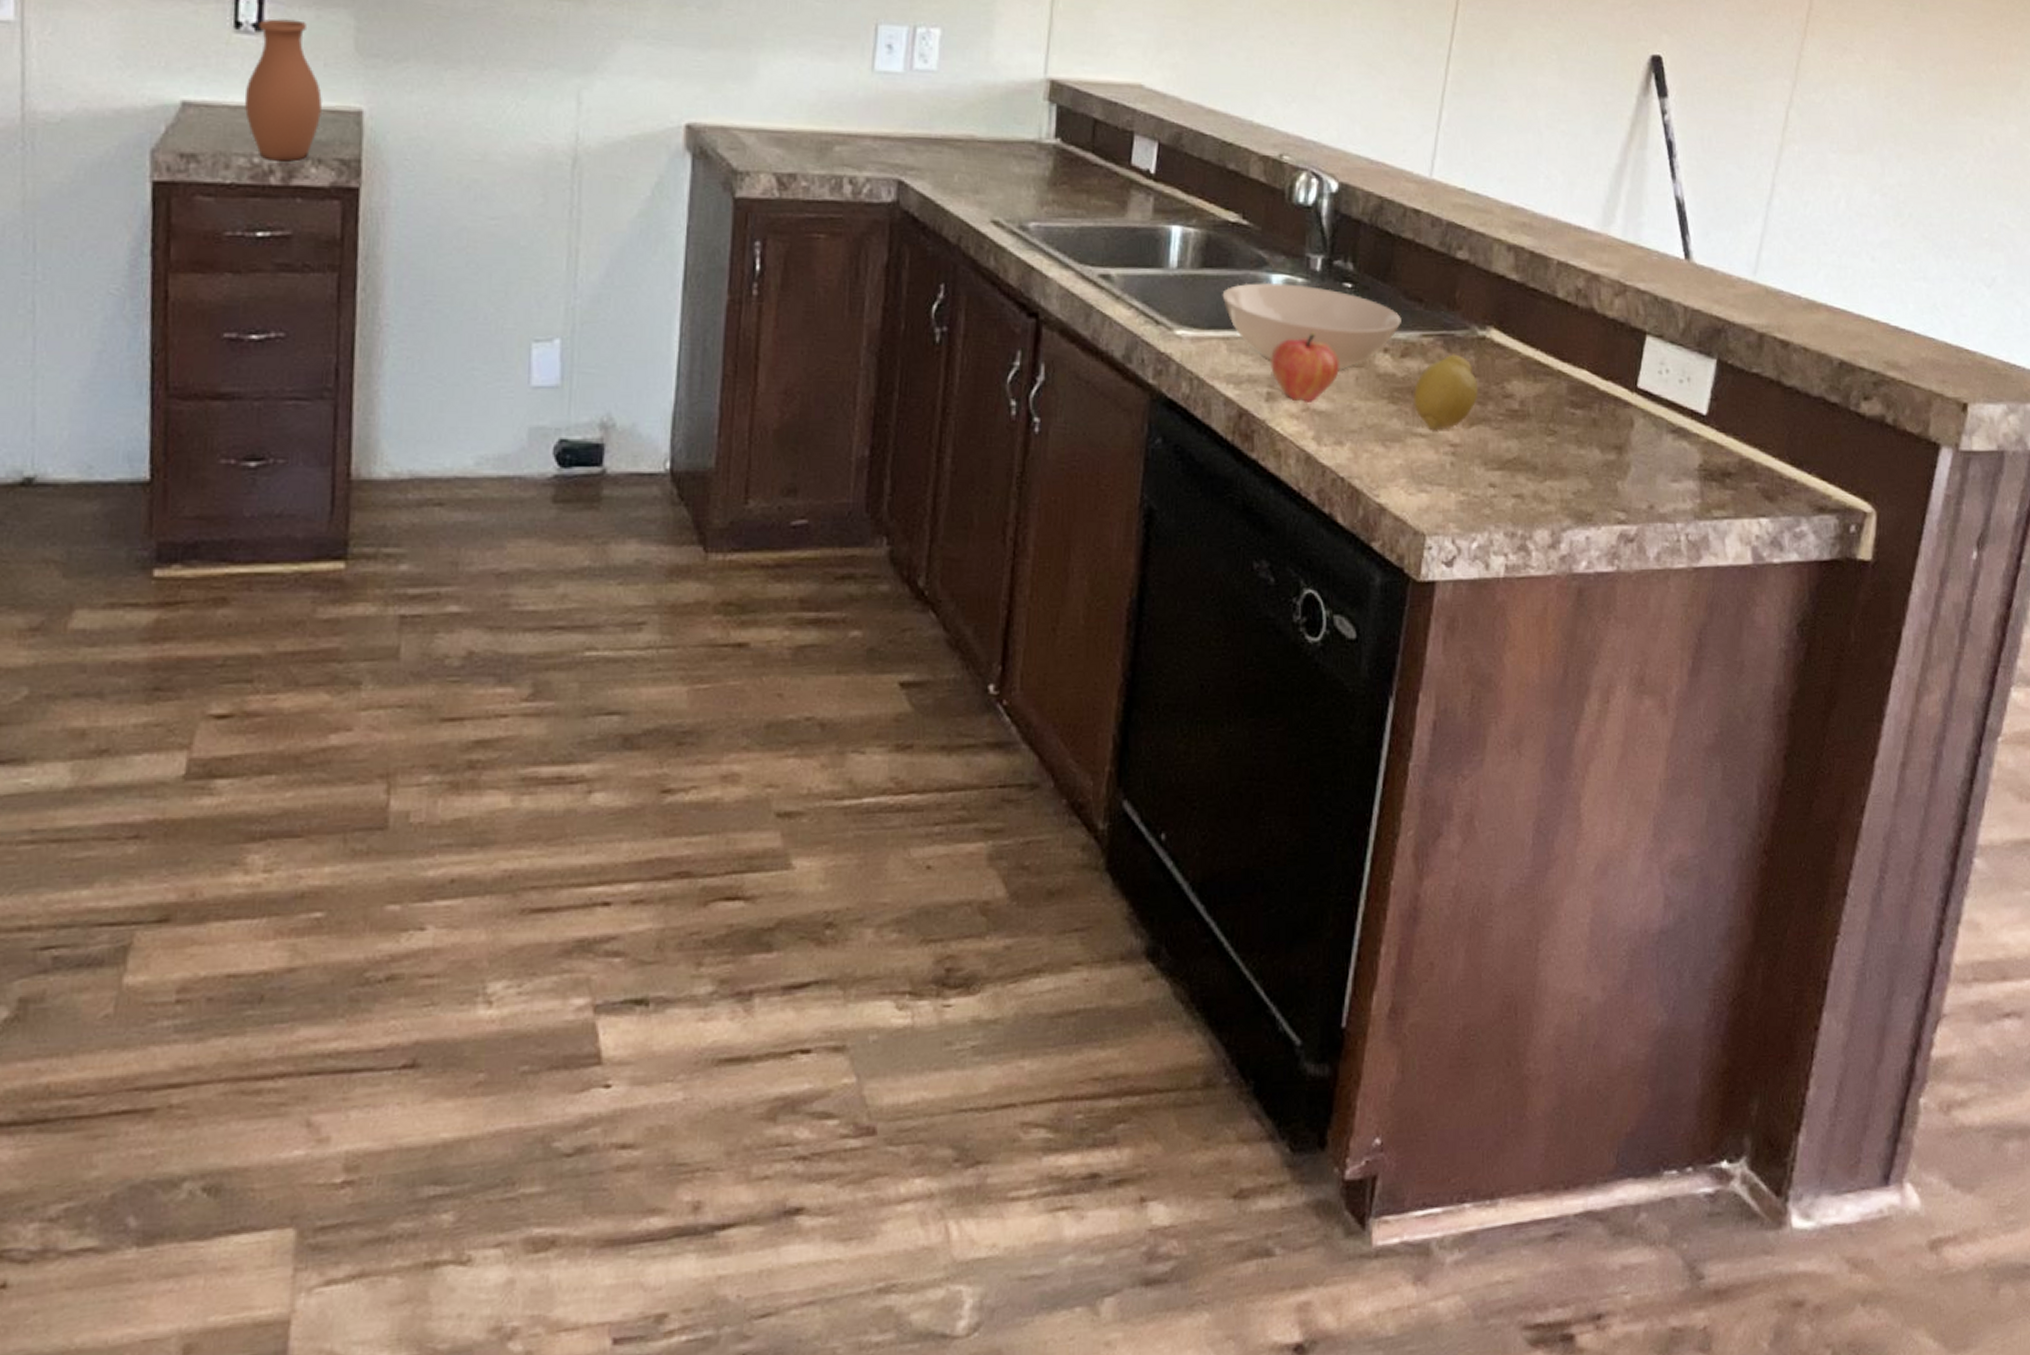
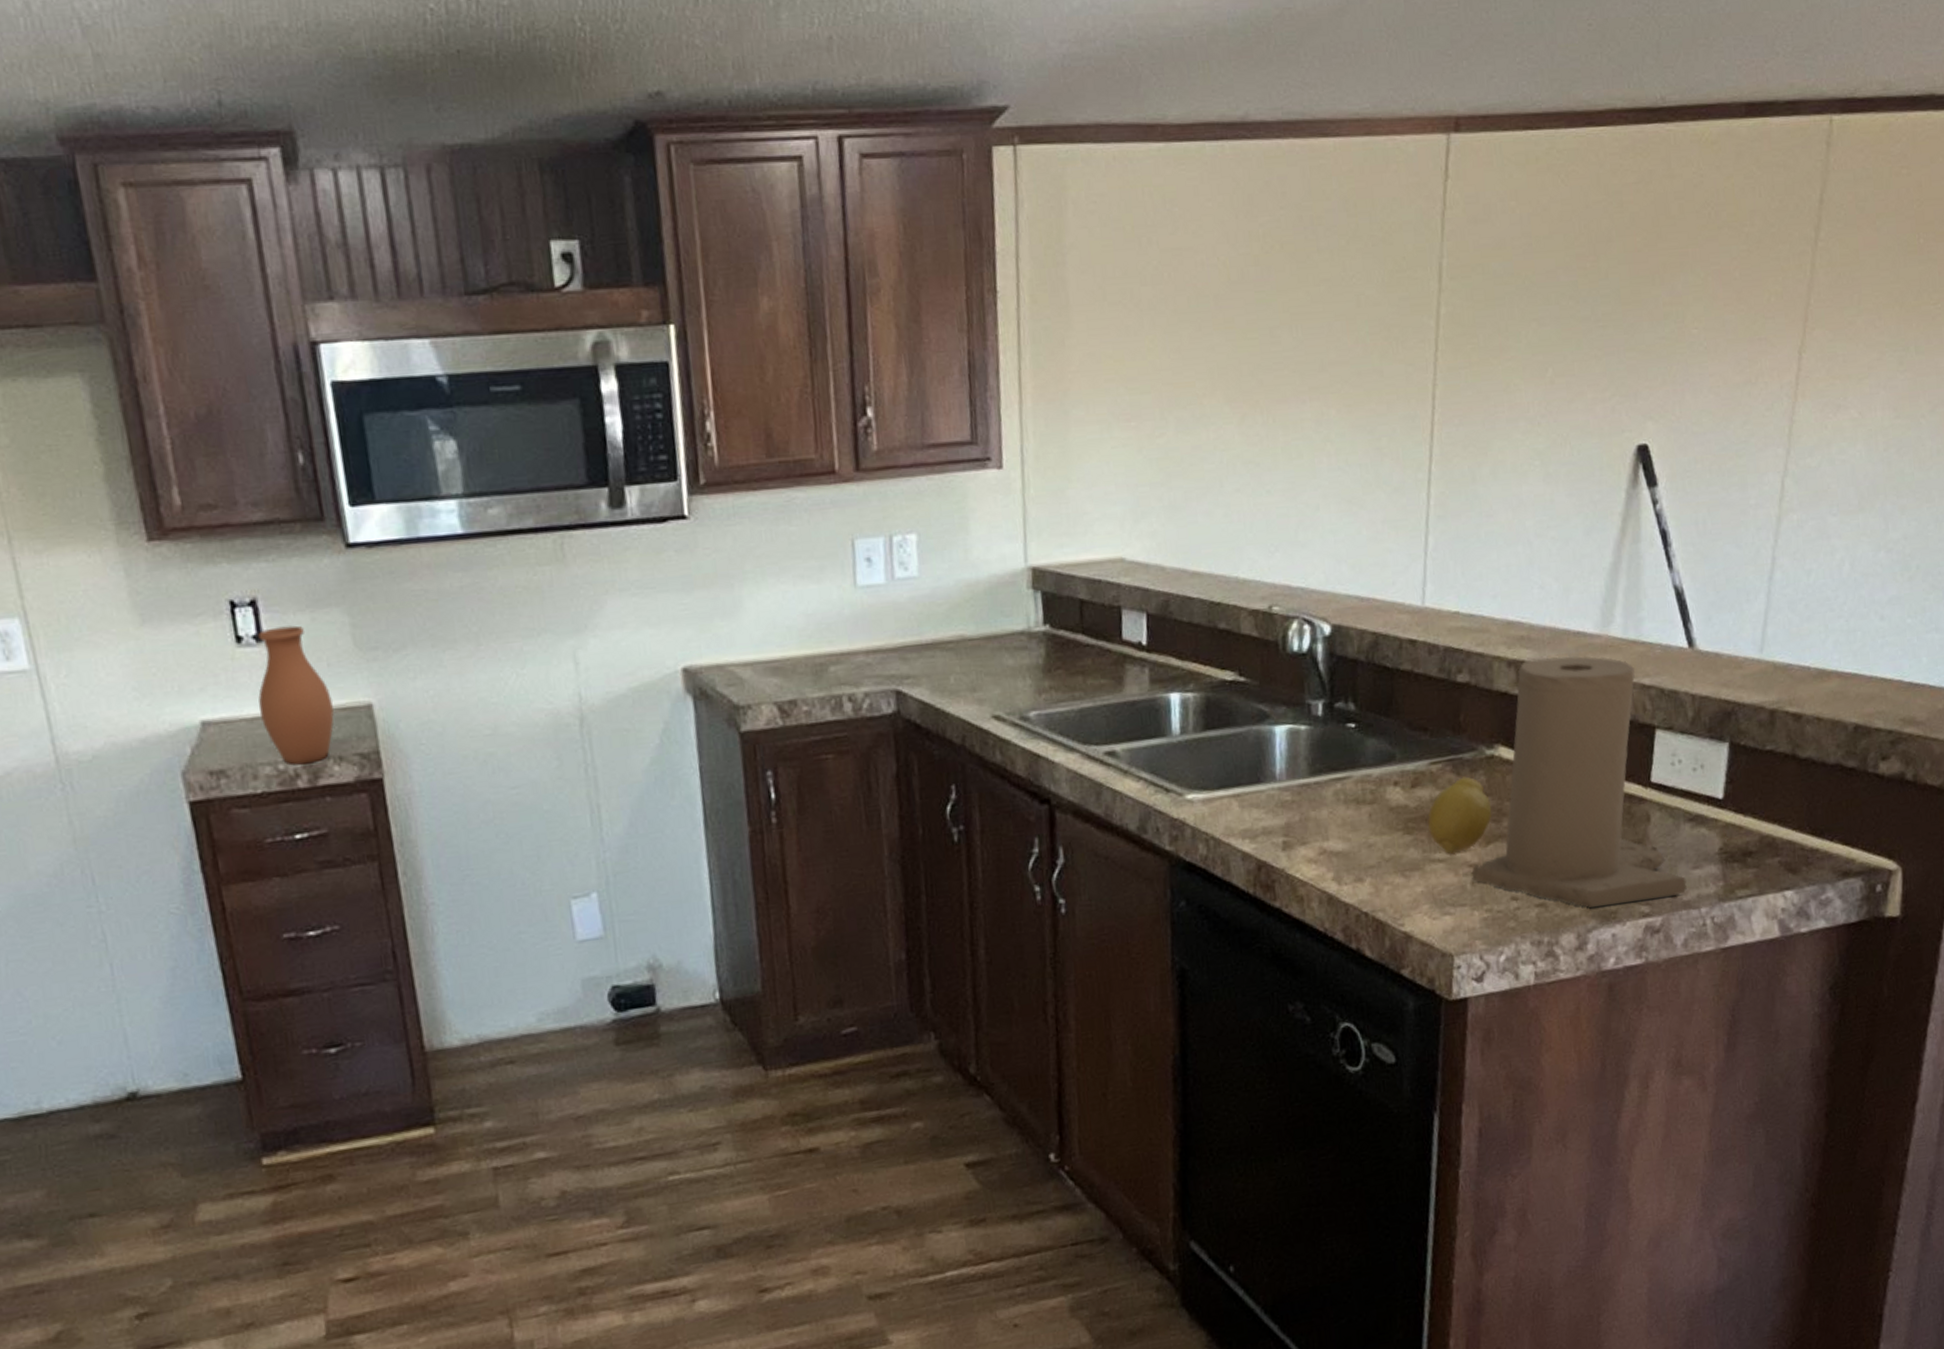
bowl: present [1222,282,1401,372] -> none [1227,732,1409,811]
fruit: present [1271,332,1339,402] -> none [1282,777,1352,846]
paper towel: none [1452,247,1664,507] -> present [1472,656,1687,909]

